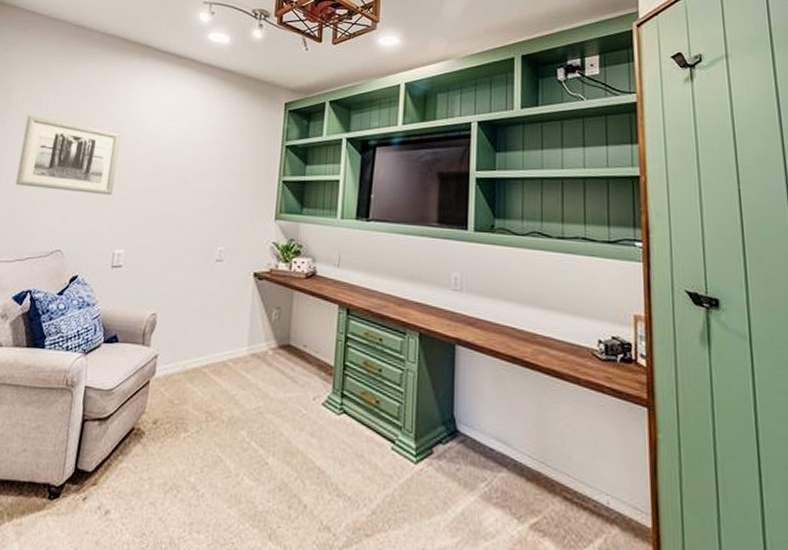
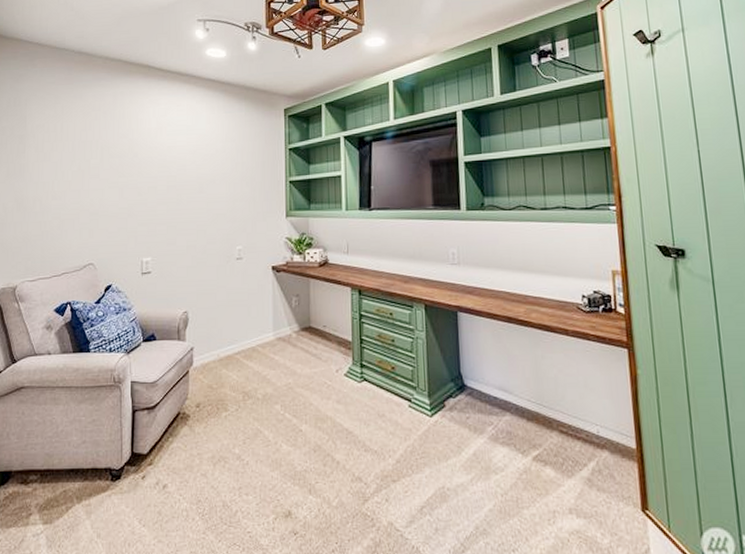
wall art: present [15,115,121,196] -> none [42,141,134,210]

